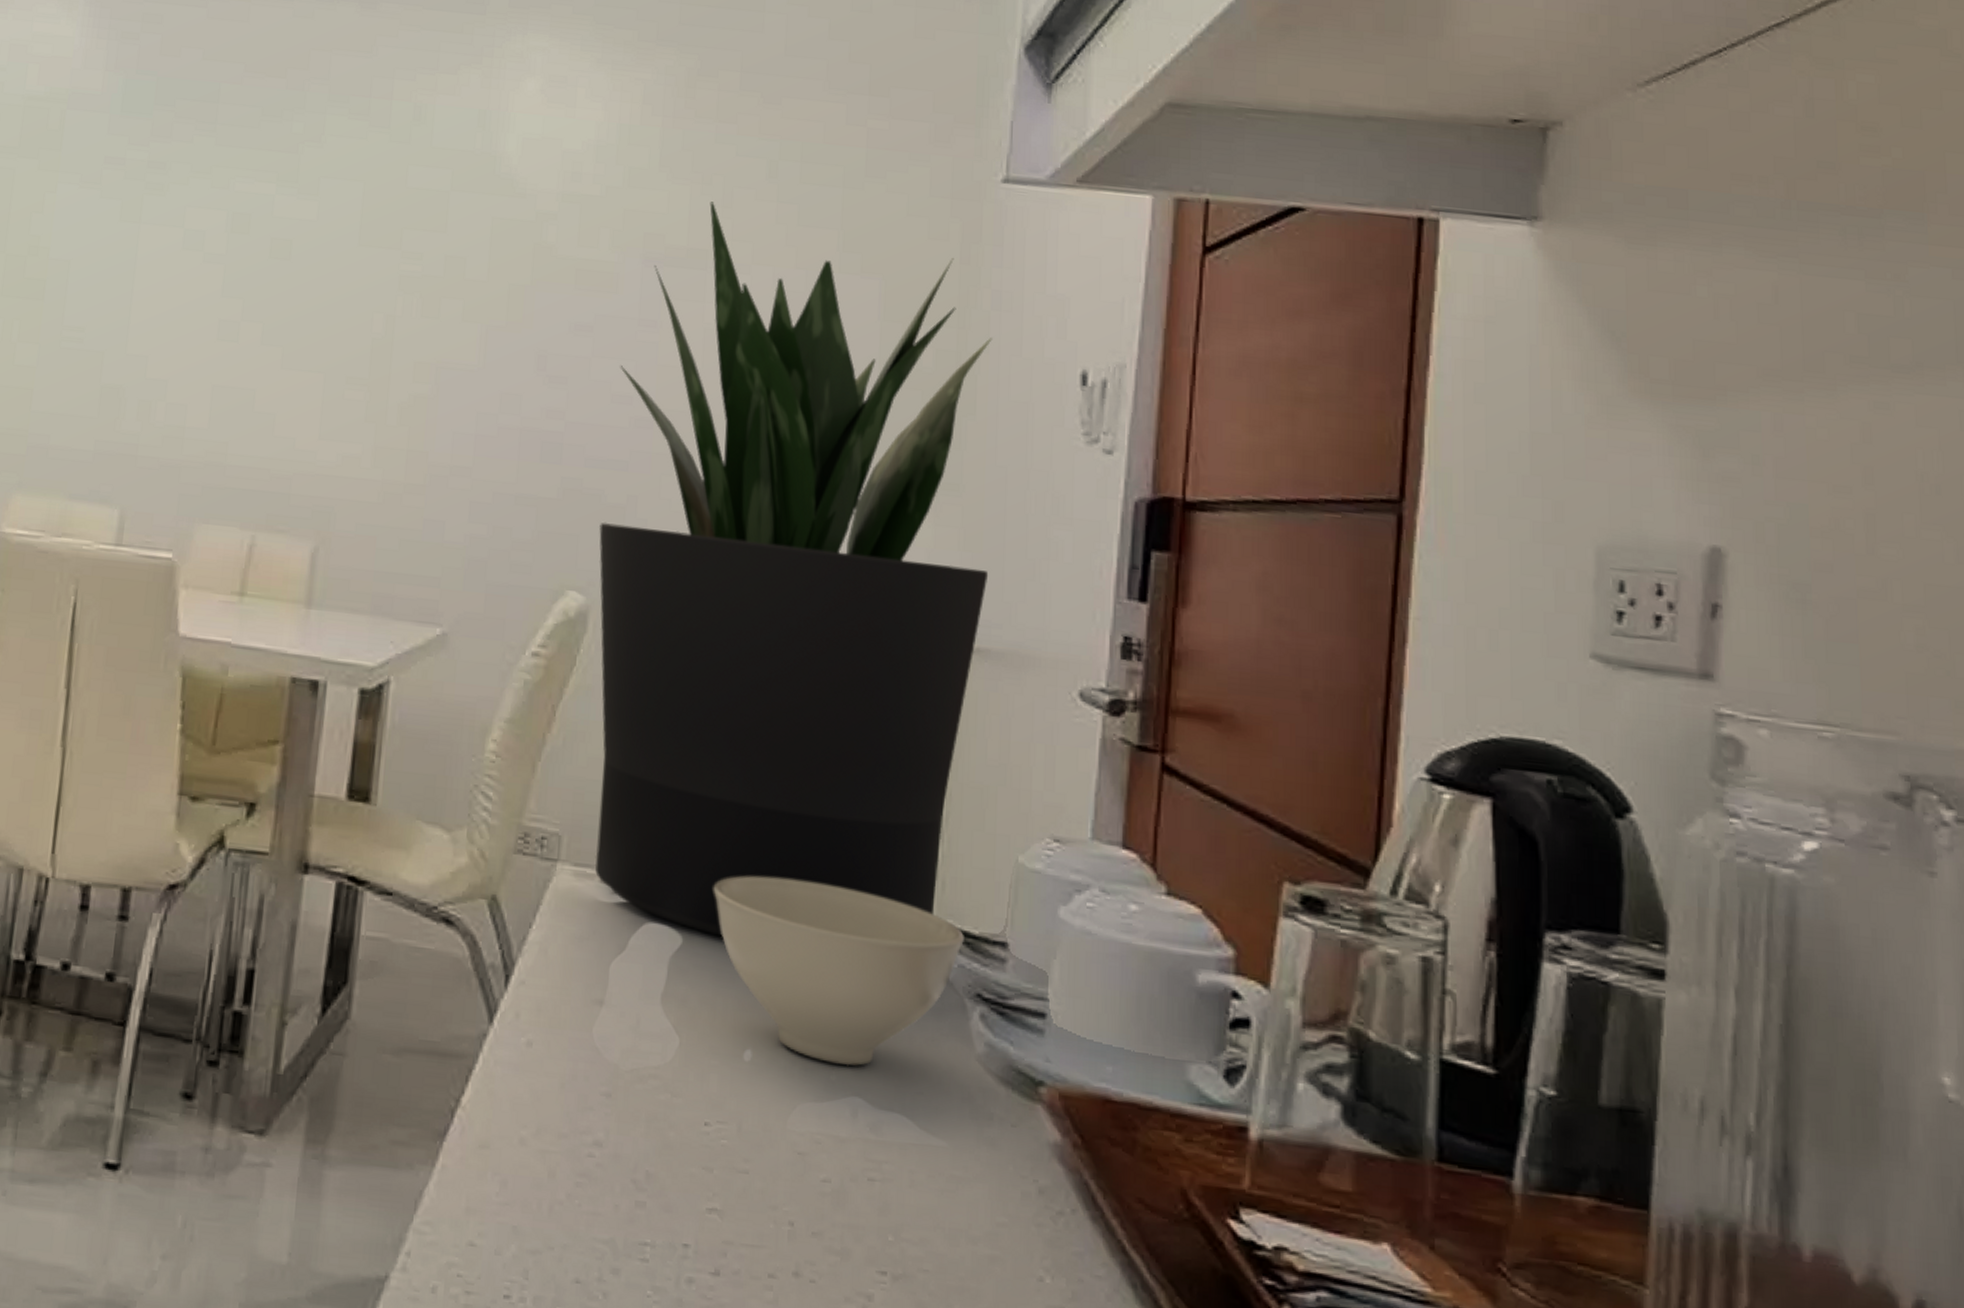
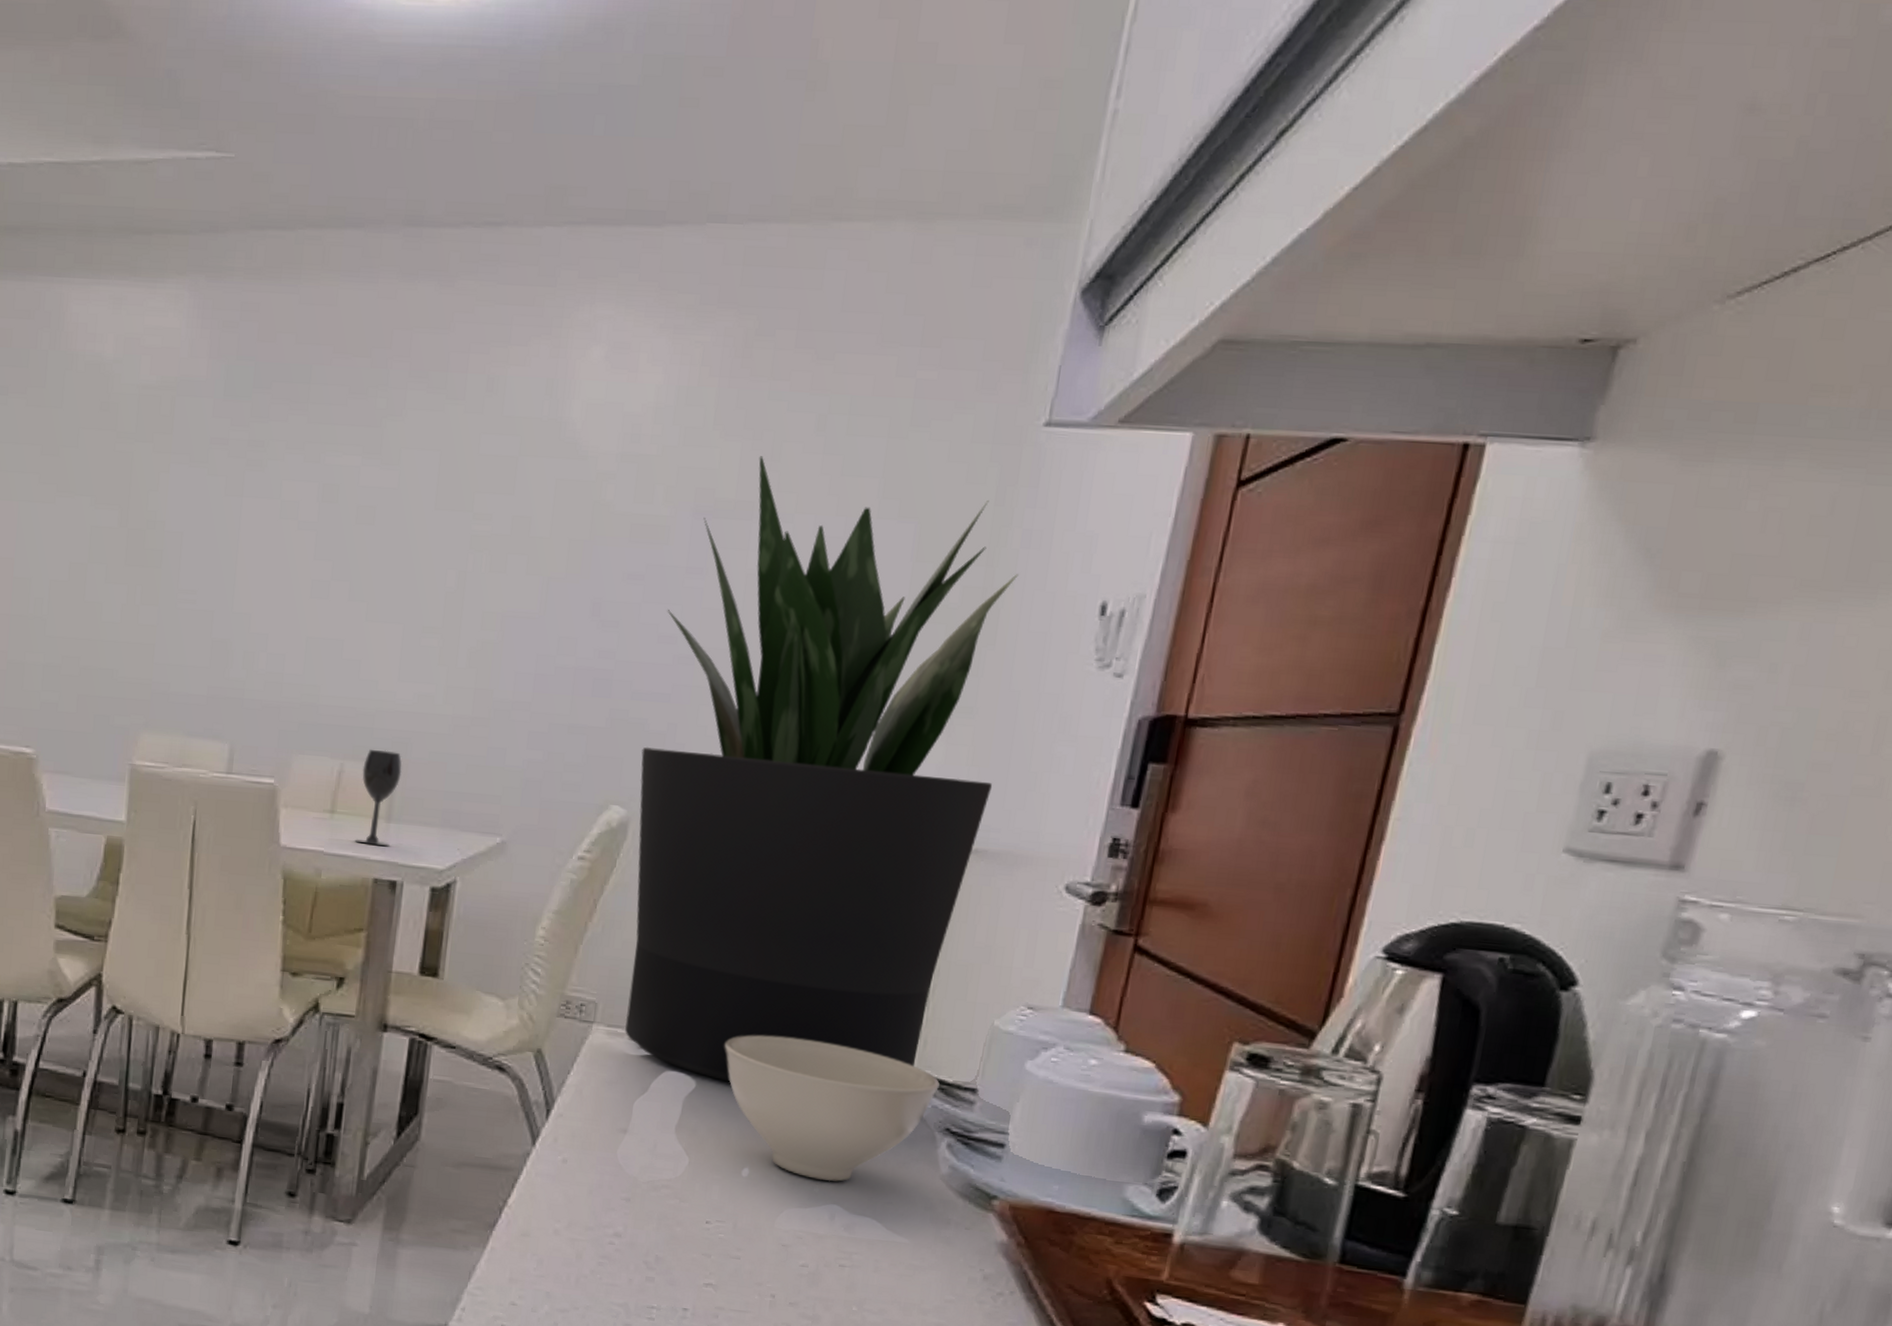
wine glass: none [268,520,325,637] -> present [354,750,403,846]

